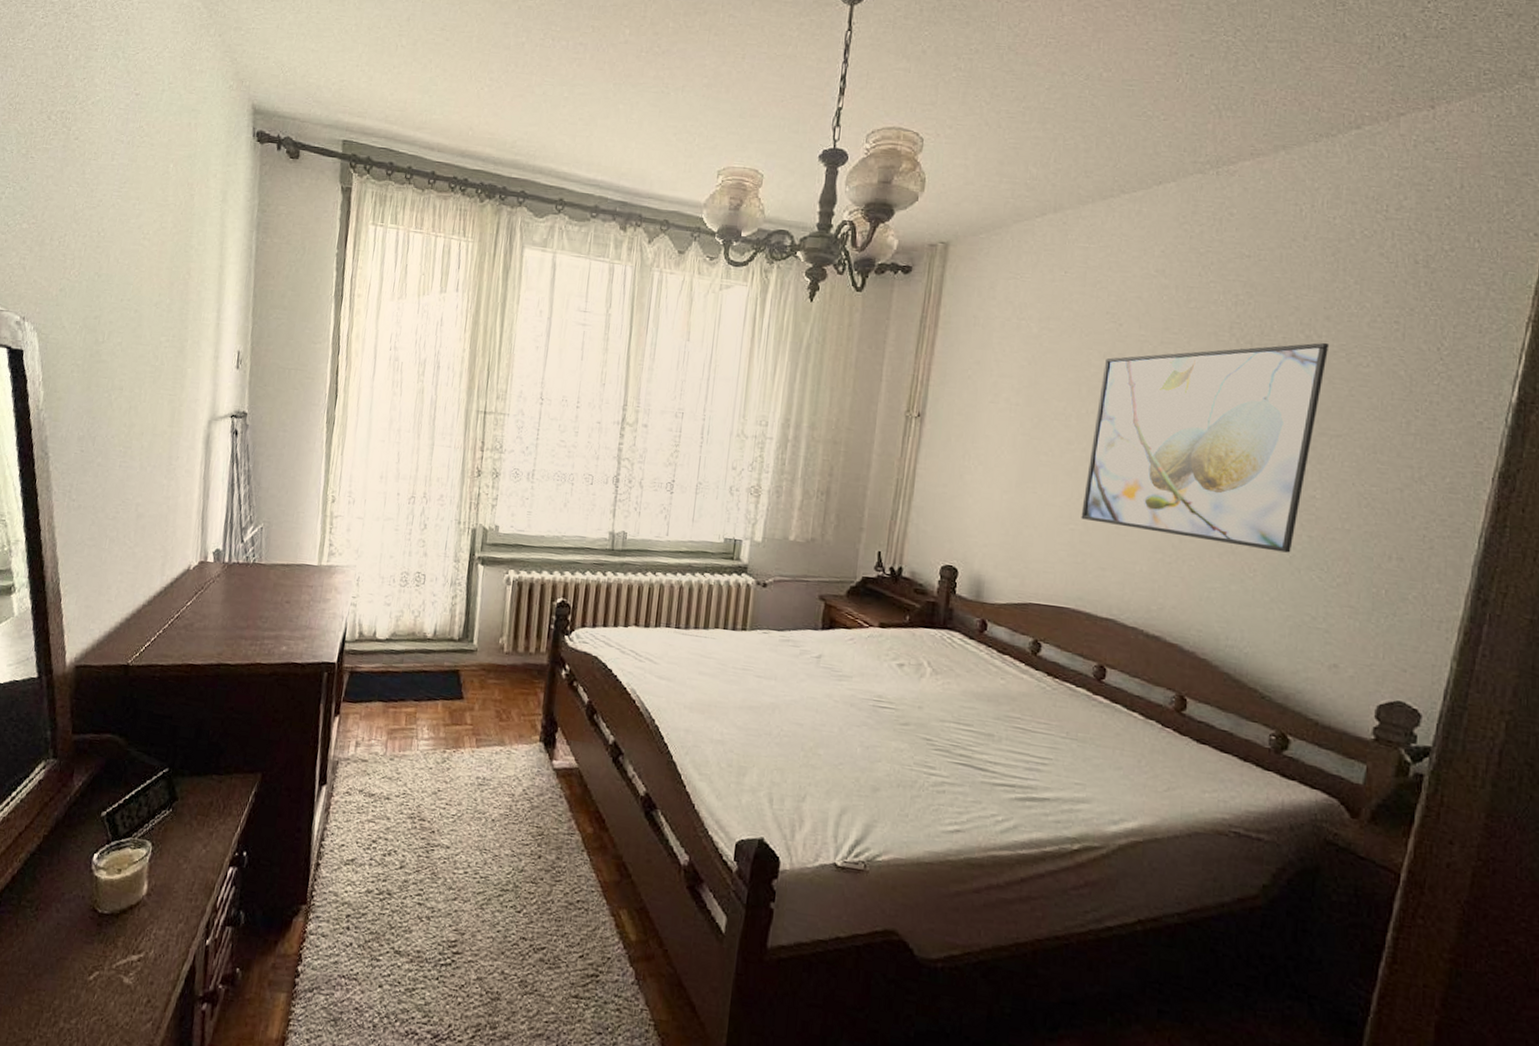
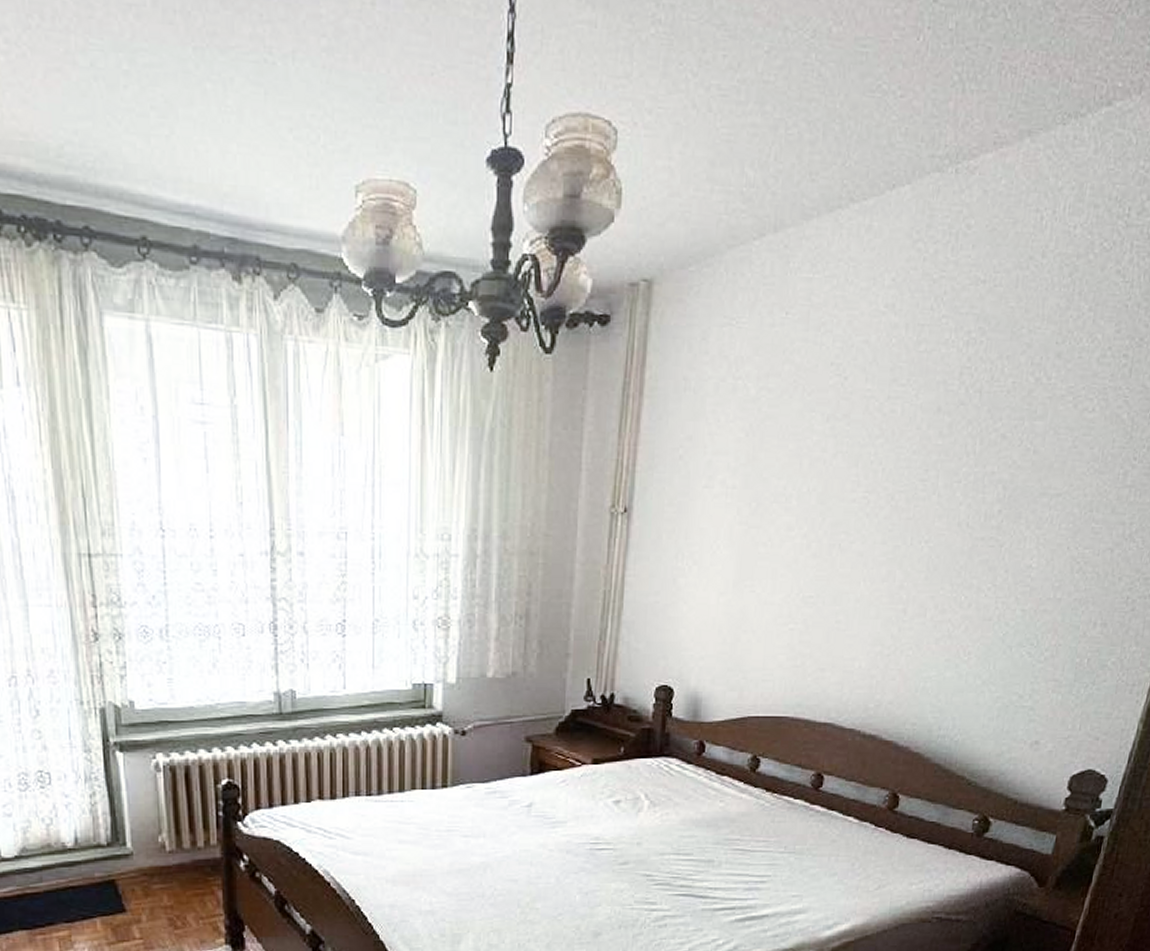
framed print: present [1081,343,1330,553] -> none [801,386,1058,630]

